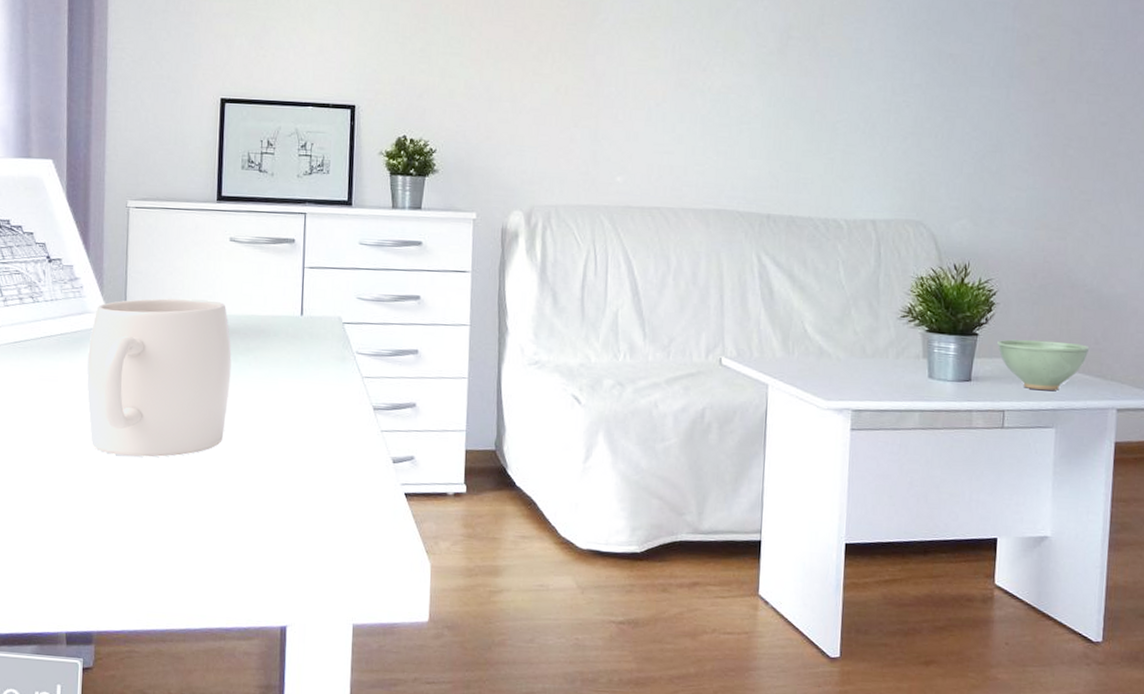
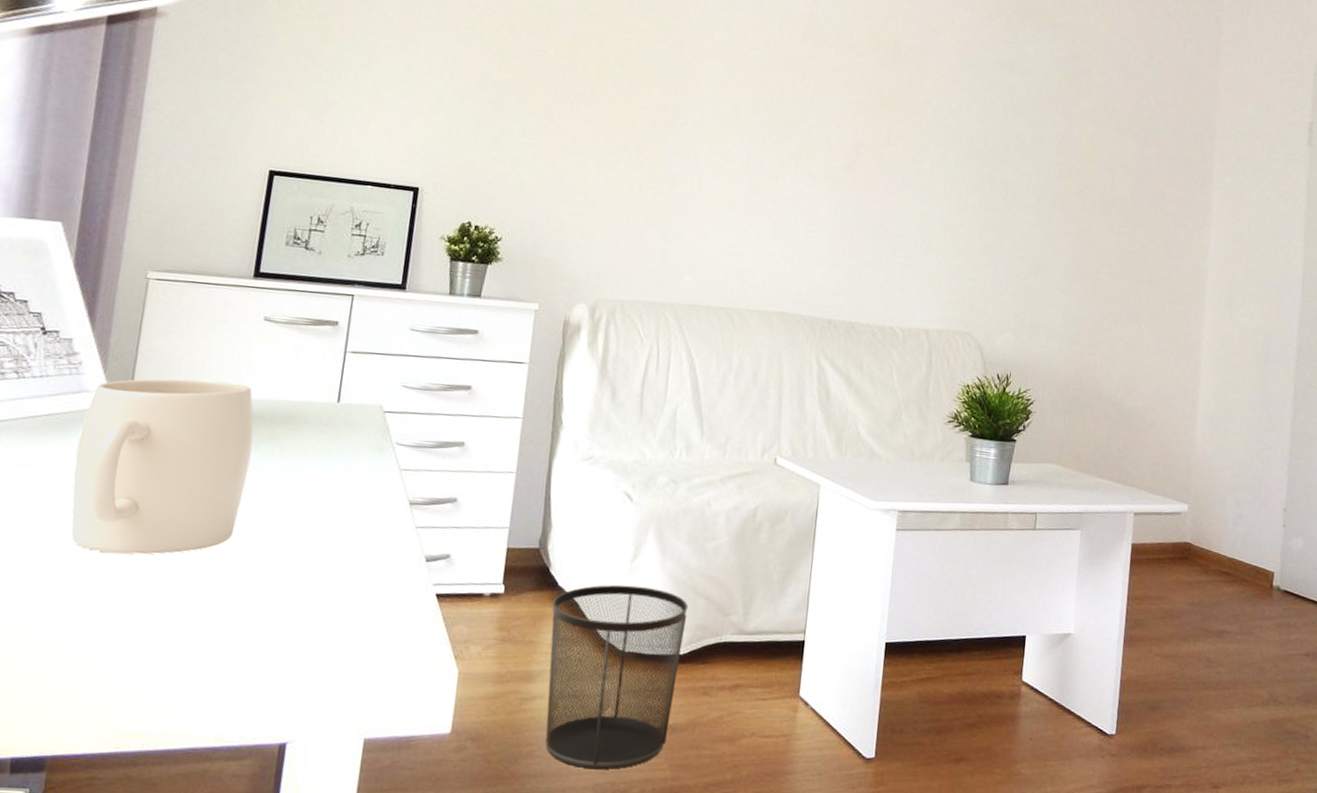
waste bin: none [512,485,643,660] -> present [545,584,689,769]
bowl: present [996,339,1090,391] -> none [1032,446,1113,495]

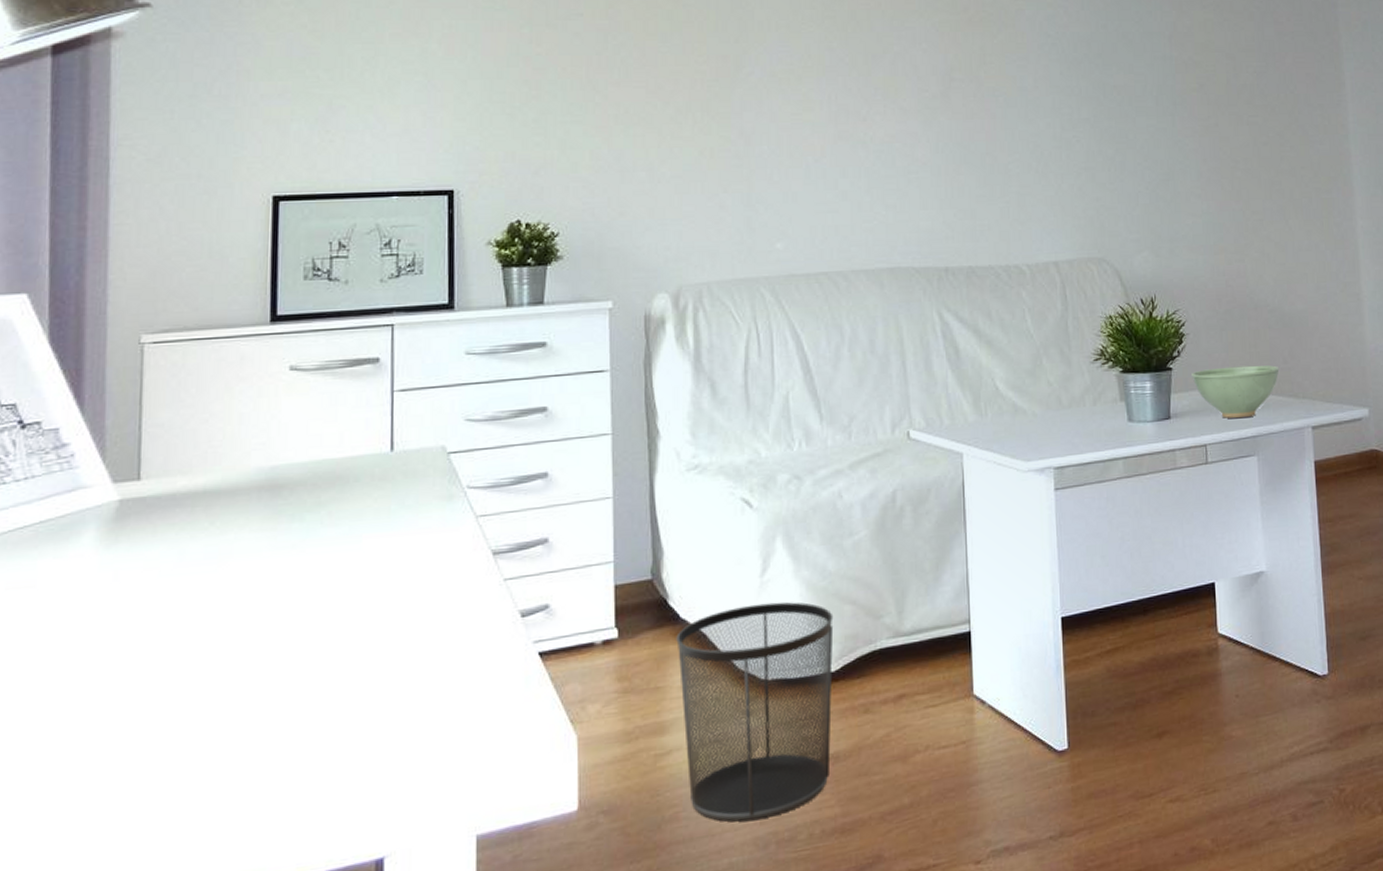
mug: present [71,378,254,555] -> none [80,448,296,674]
bowl: none [1032,446,1113,495] -> present [1190,365,1279,419]

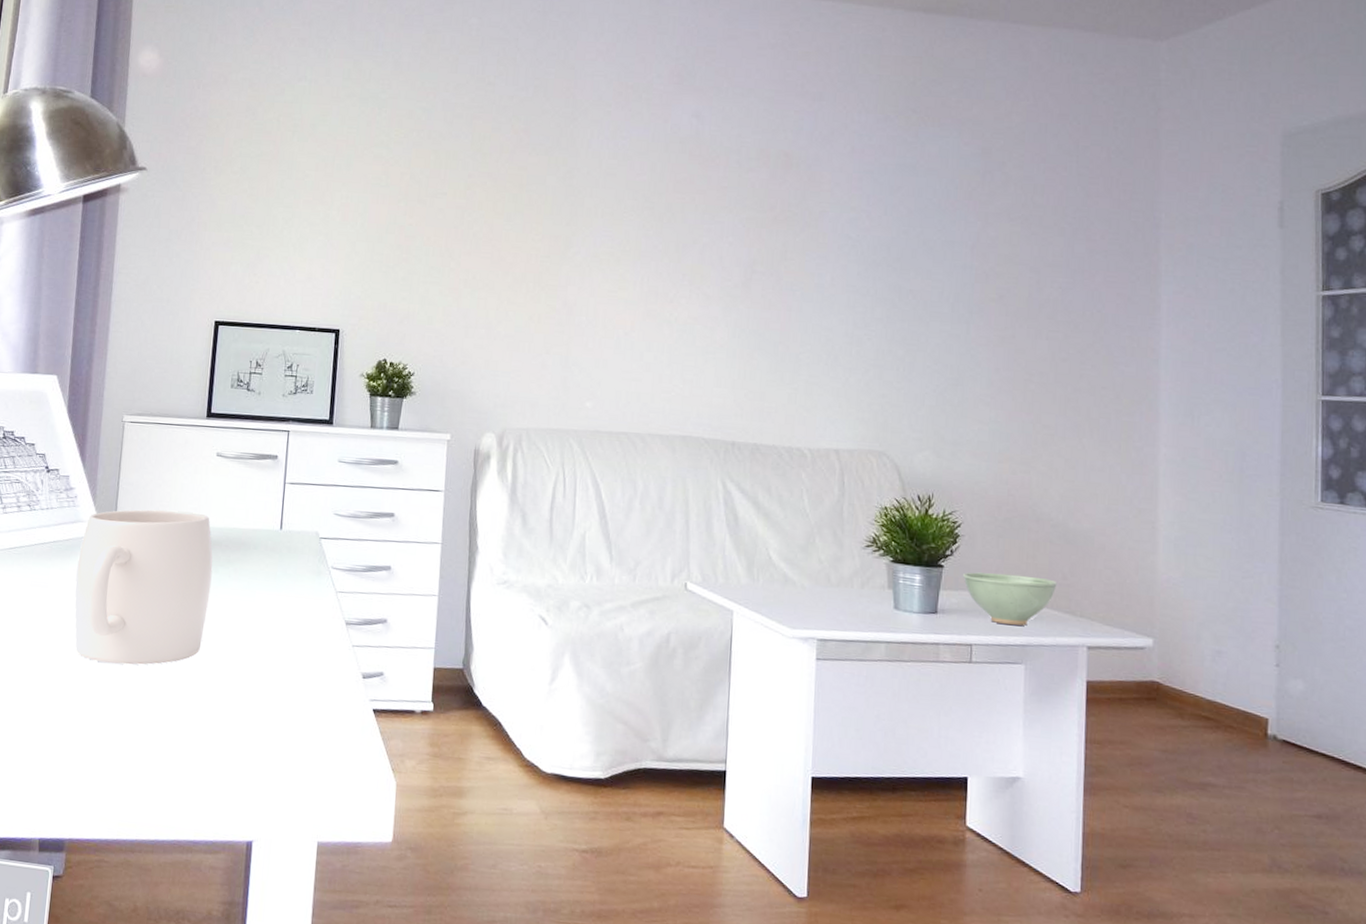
mug: none [80,448,296,674] -> present [75,509,213,665]
waste bin: present [676,602,834,822] -> none [477,706,607,888]

